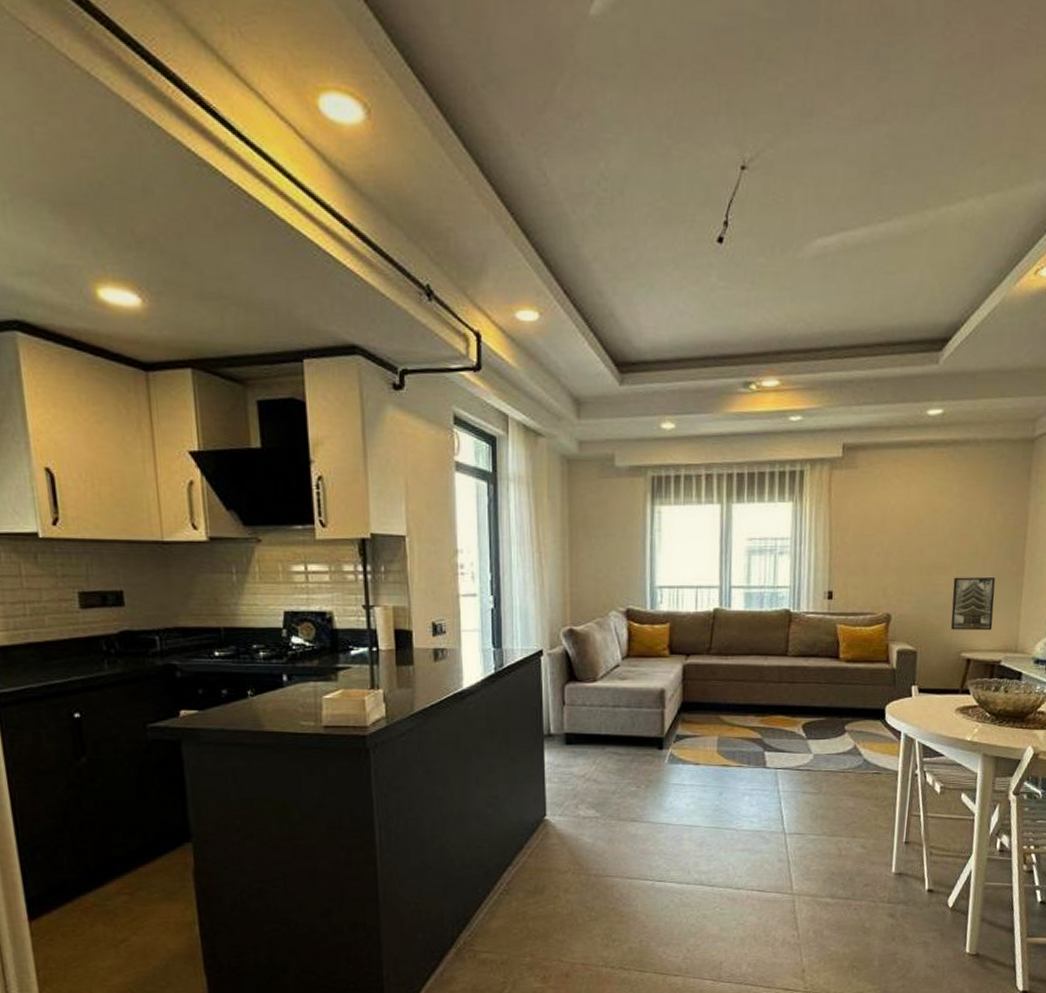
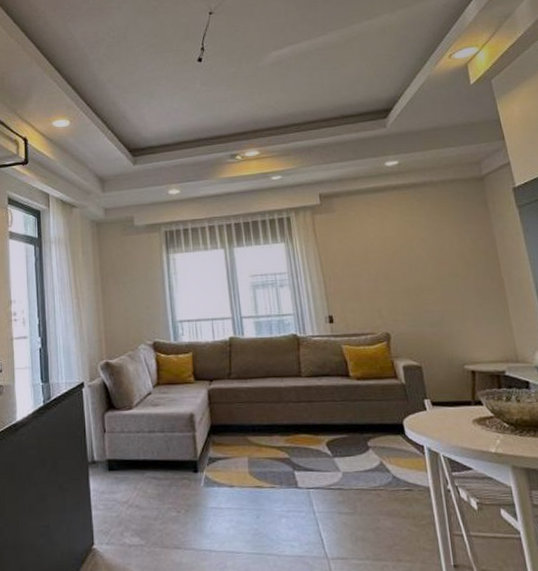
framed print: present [951,577,996,631] -> none [441,295,489,345]

